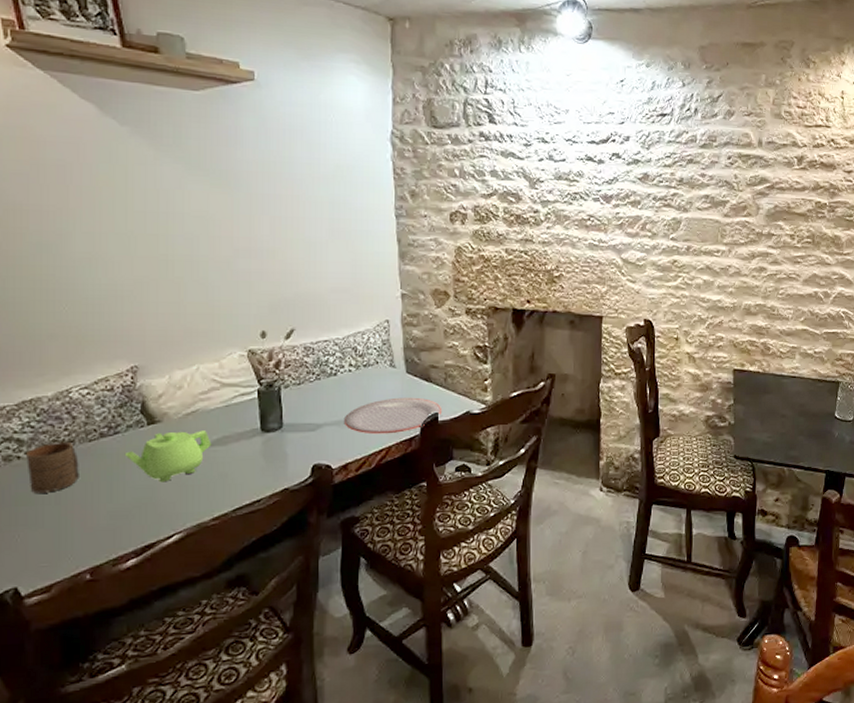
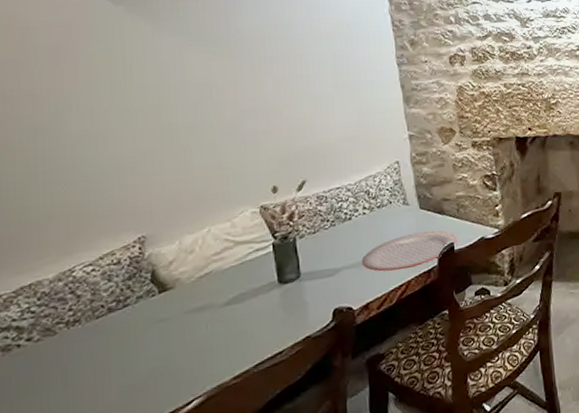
cup: present [25,441,79,493] -> none [26,322,87,381]
teapot: present [124,430,212,483] -> none [135,291,228,350]

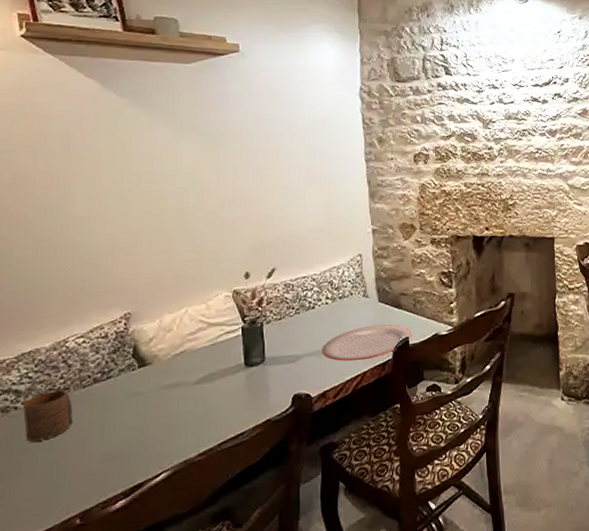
cup: none [26,322,87,381] -> present [22,389,73,442]

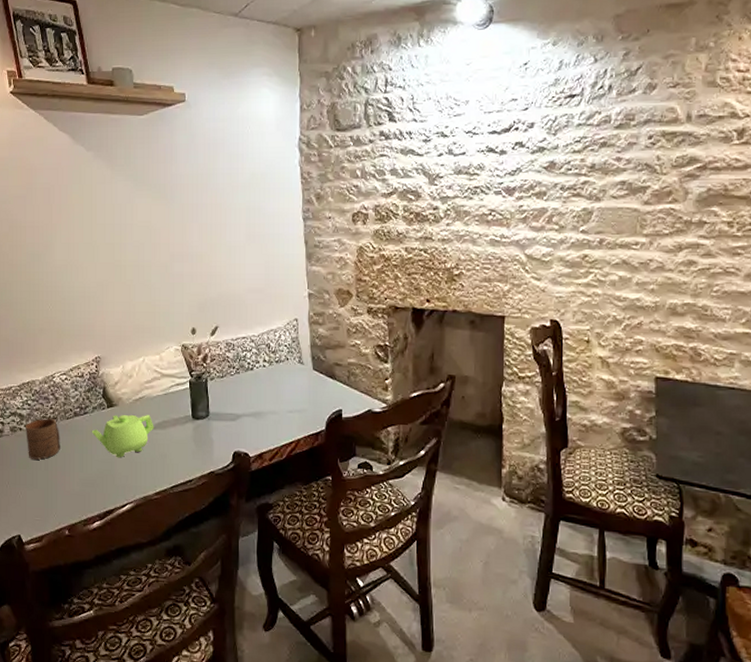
teapot: none [116,369,199,423] -> present [91,414,154,458]
plate: present [321,324,413,362] -> none [259,393,346,428]

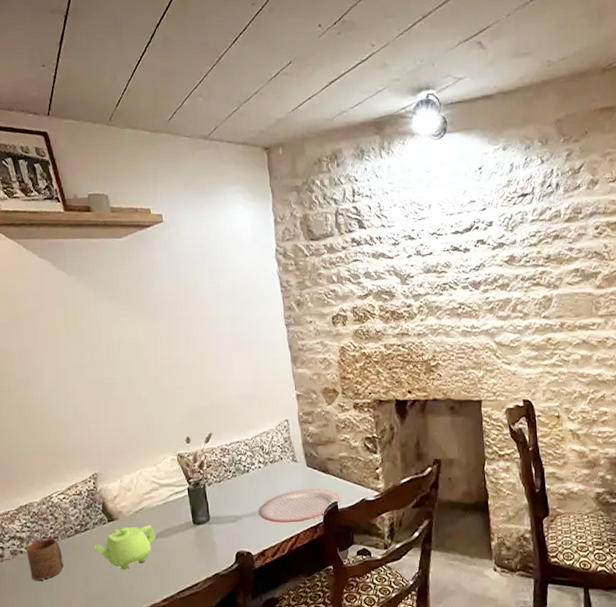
plate: none [259,393,346,428] -> present [258,488,341,523]

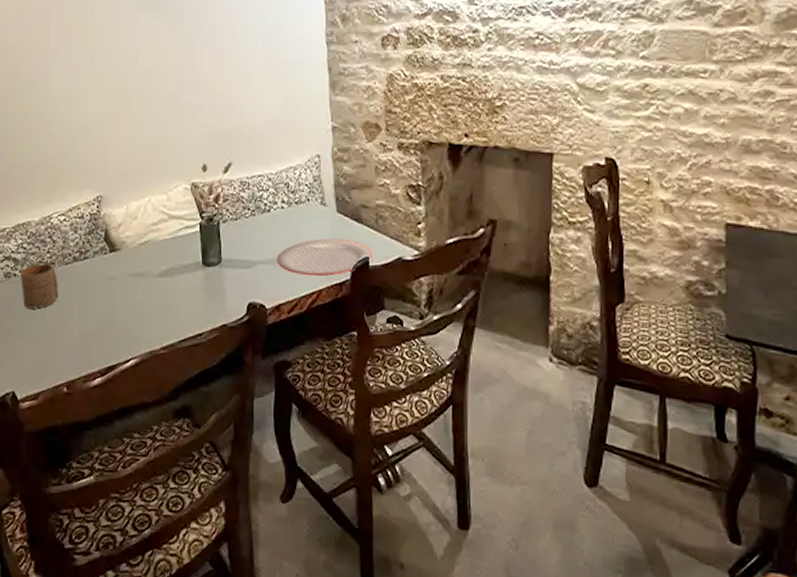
teapot: present [93,525,157,570] -> none [92,260,161,308]

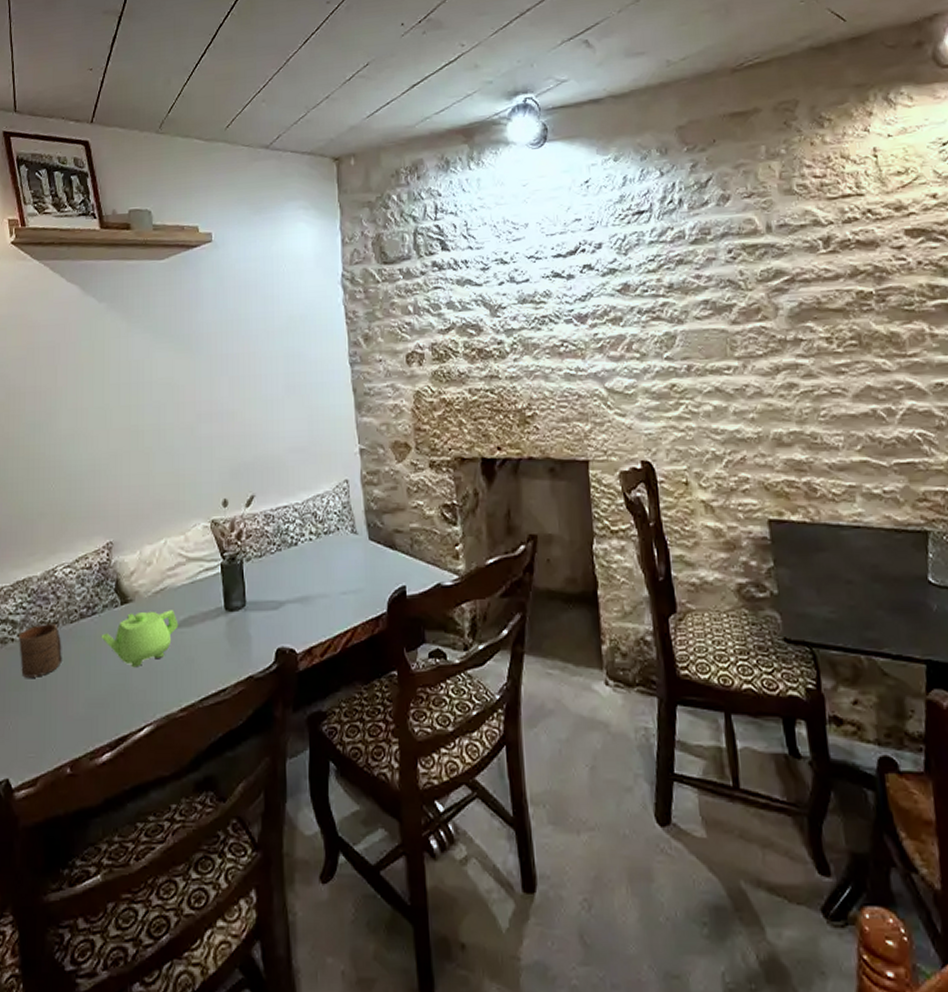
teapot: none [92,260,161,308] -> present [101,610,179,668]
plate: present [276,238,374,277] -> none [306,568,411,613]

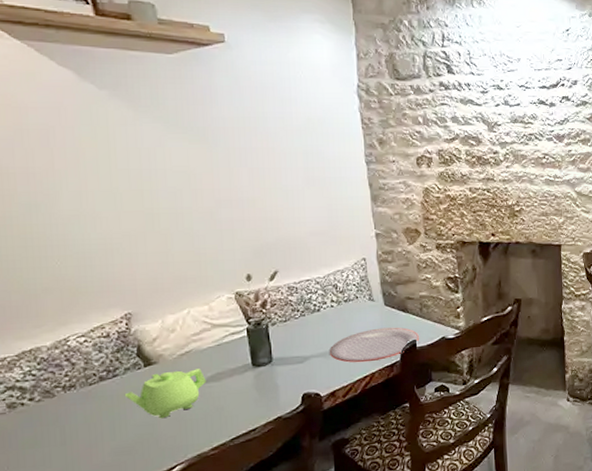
cup: present [18,623,62,678] -> none [28,386,82,436]
plate: none [306,568,411,613] -> present [329,327,420,363]

